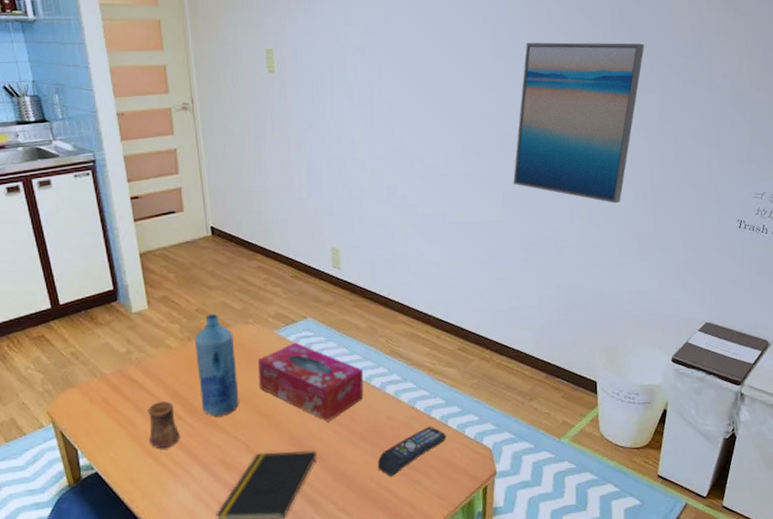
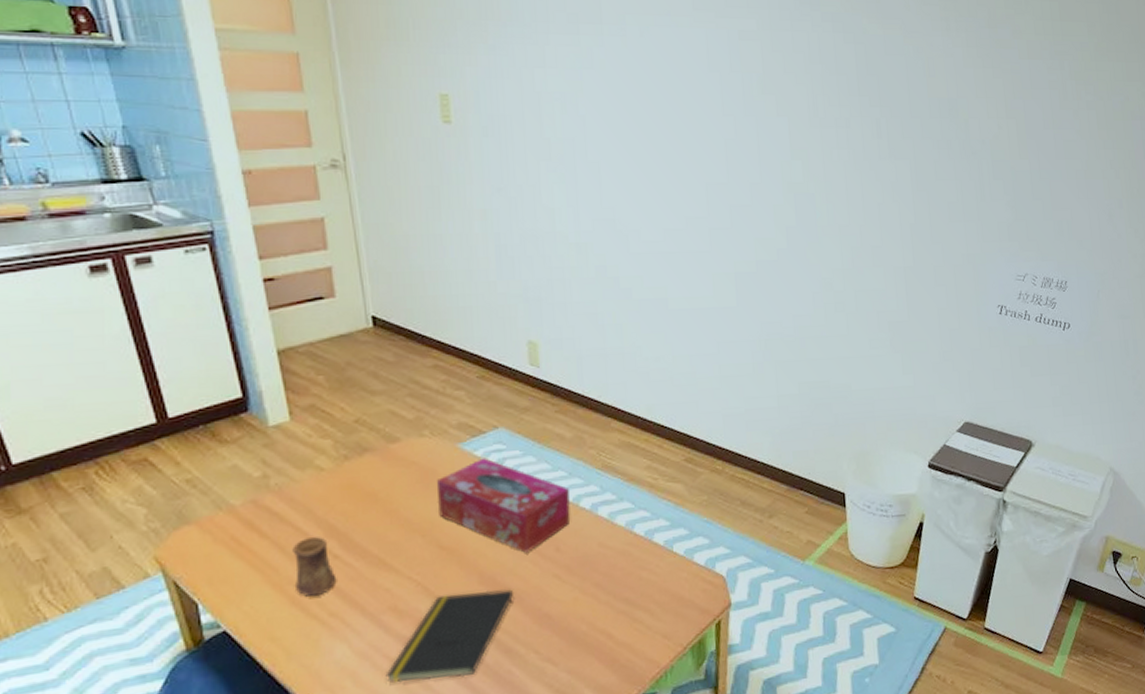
bottle: present [194,313,239,417] -> none [353,425,413,553]
remote control: present [378,427,446,477] -> none [589,554,672,617]
wall art: present [513,42,645,204] -> none [746,96,895,287]

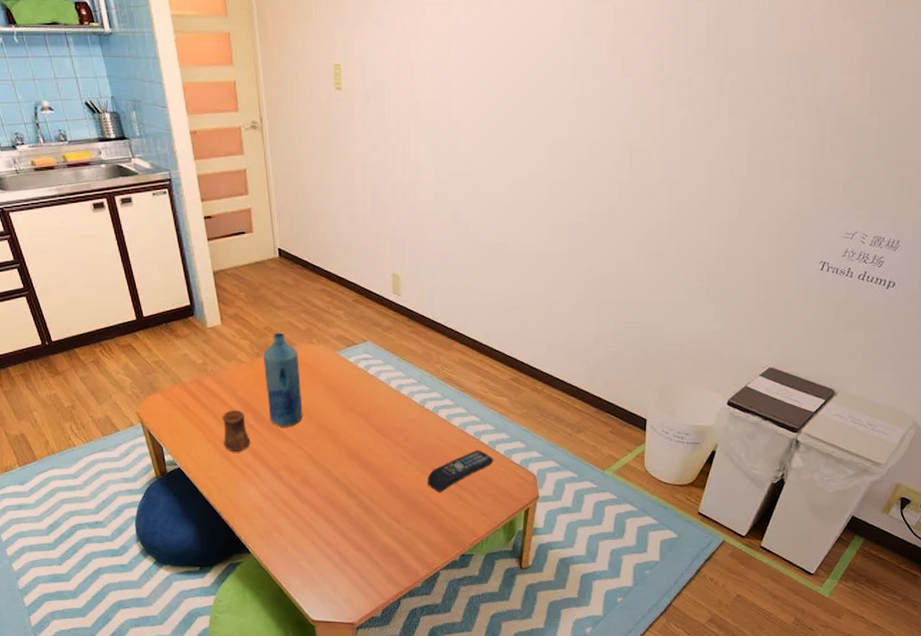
bottle: none [353,425,413,553] -> present [263,332,303,427]
notepad: present [385,589,513,684] -> none [281,462,371,522]
tissue box: present [437,458,570,553] -> none [320,364,417,438]
remote control: none [589,554,672,617] -> present [428,450,493,493]

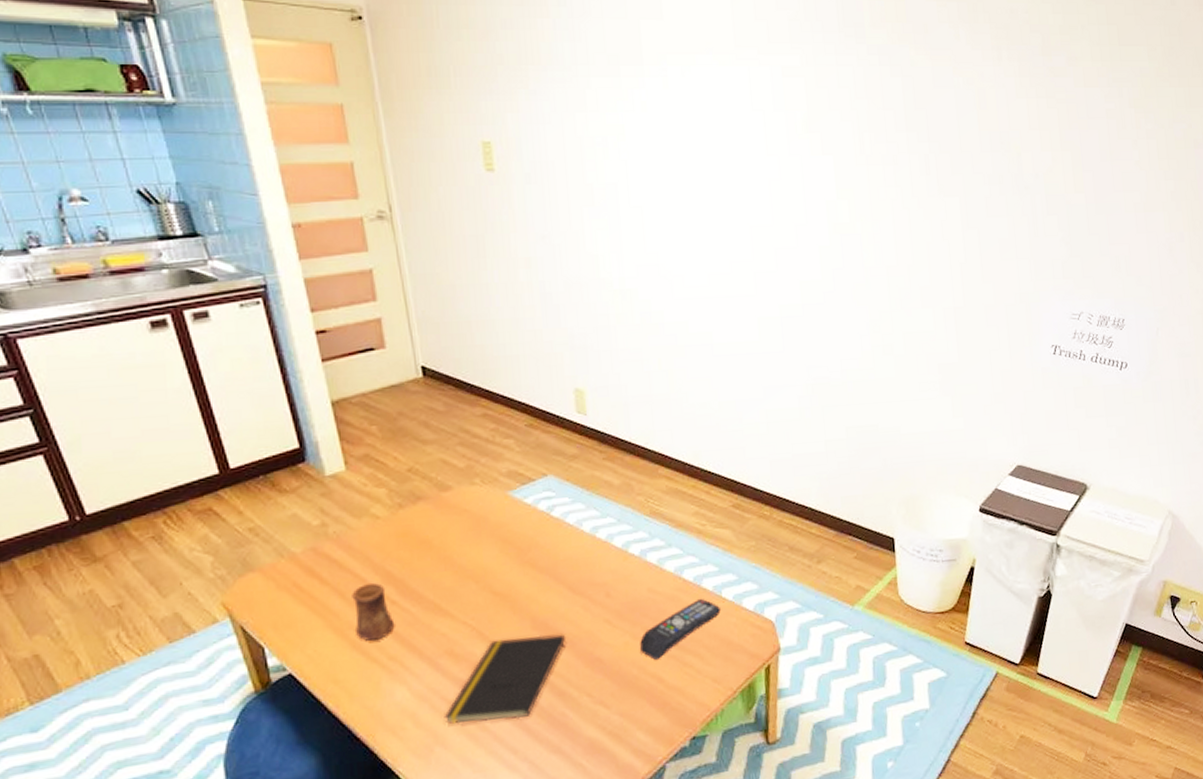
bottle: present [263,332,303,427] -> none [407,473,467,599]
notepad: none [281,462,371,522] -> present [444,634,566,725]

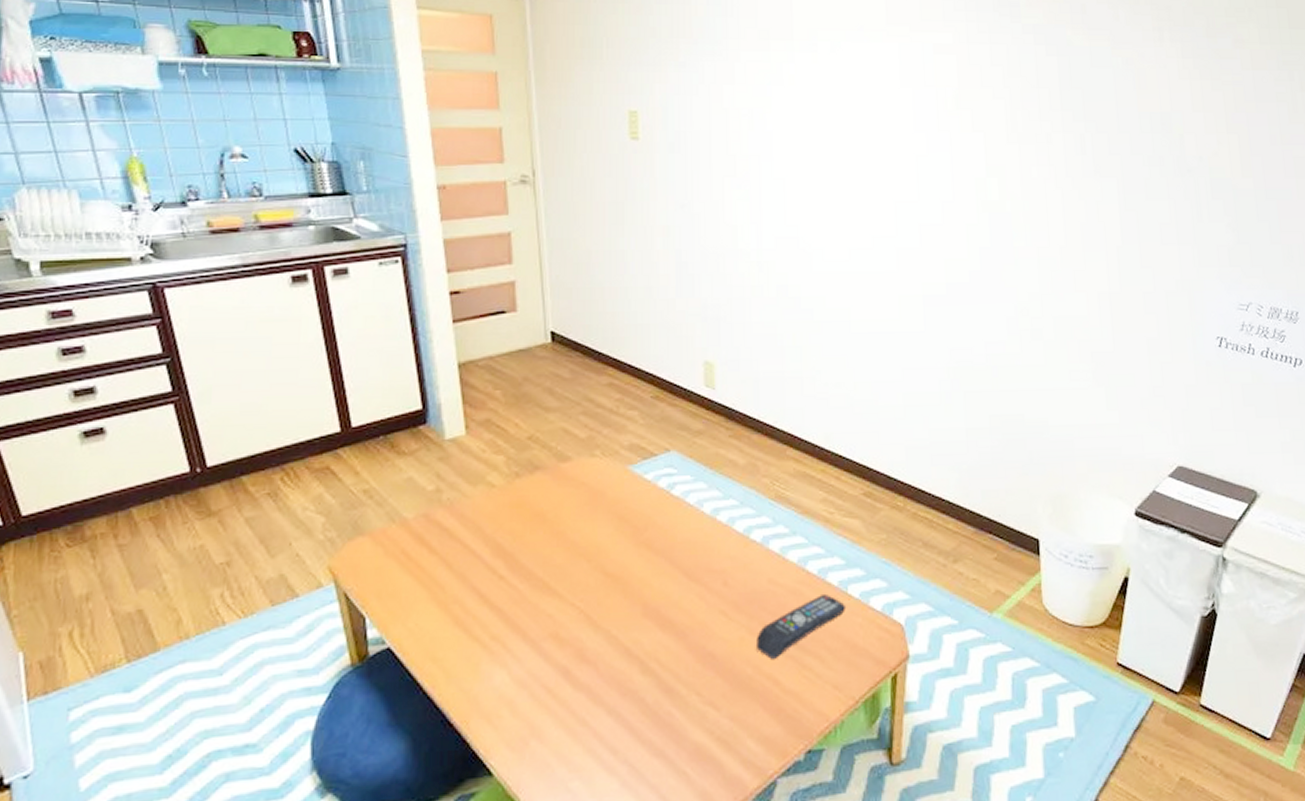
cup: present [352,583,395,642] -> none [459,556,501,619]
notepad: present [444,634,566,725] -> none [543,623,677,717]

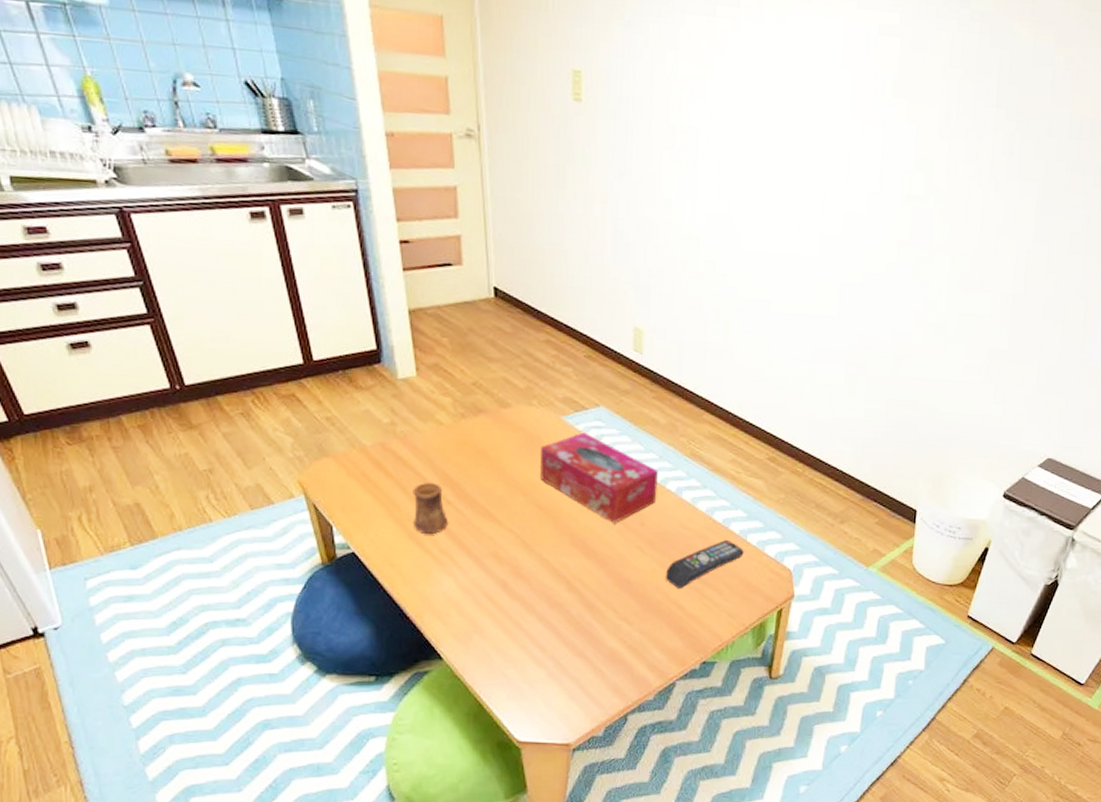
cup: none [459,556,501,619] -> present [413,483,448,535]
tissue box: none [604,482,740,585] -> present [539,432,658,523]

